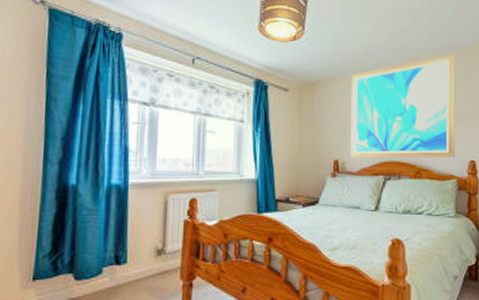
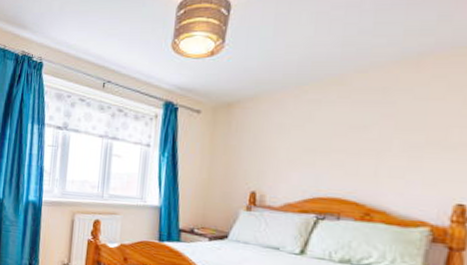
wall art: present [350,54,456,159] -> none [272,57,445,198]

